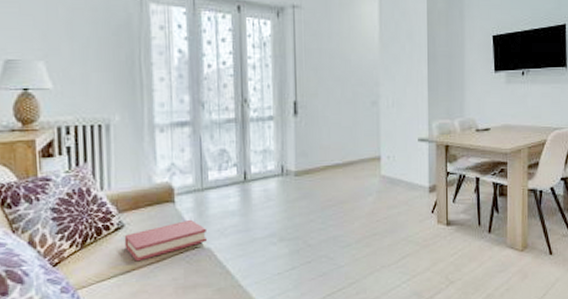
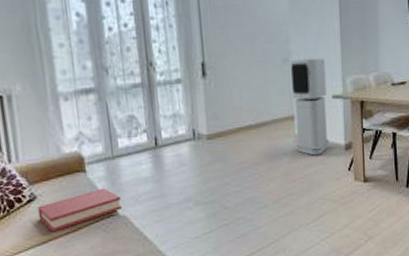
air purifier: none [380,101,413,197] -> present [291,57,329,156]

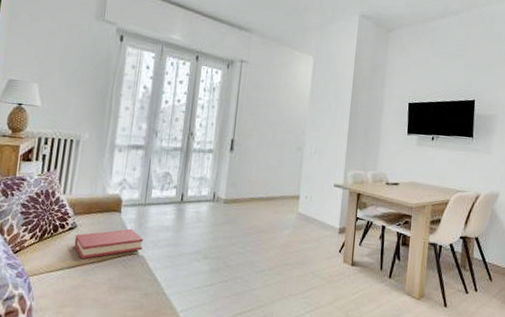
air purifier: present [291,57,329,156] -> none [297,149,332,234]

